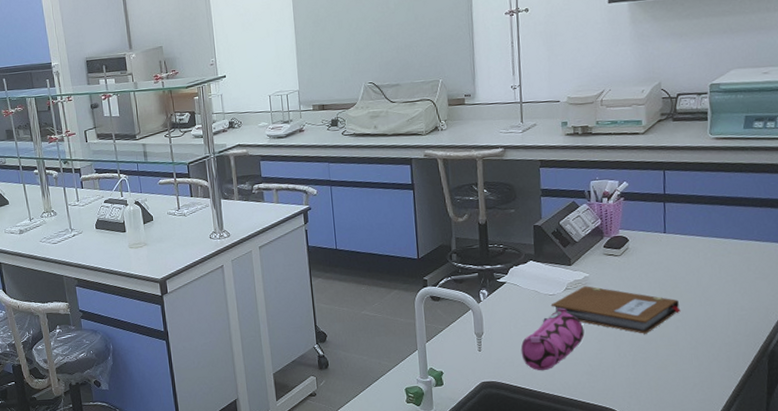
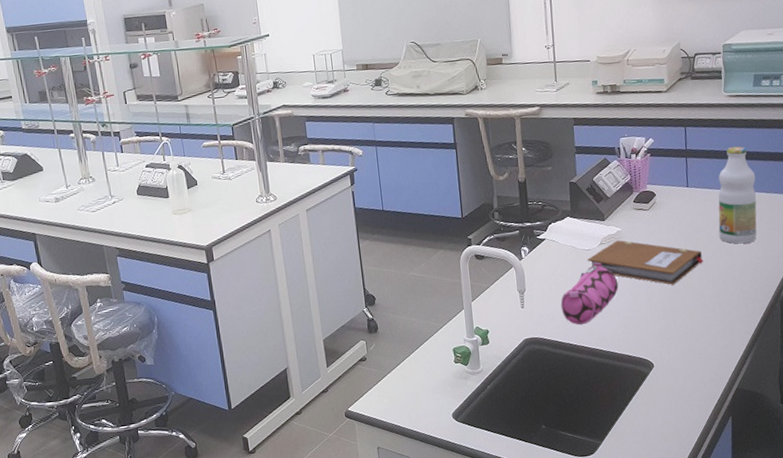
bottle: none [699,191,744,294] -> present [718,146,757,244]

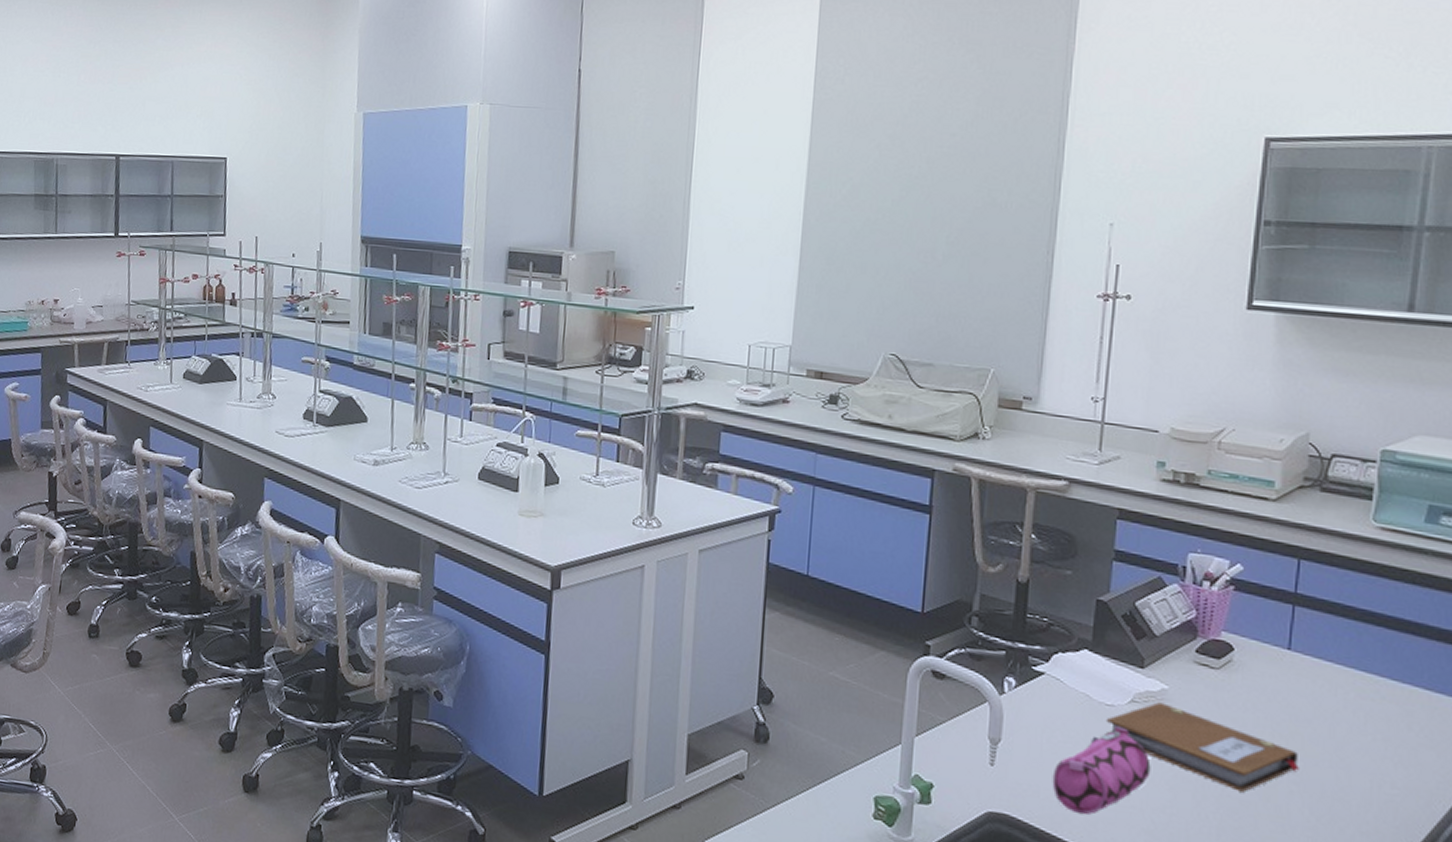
bottle: present [718,146,757,244] -> none [1332,604,1409,760]

